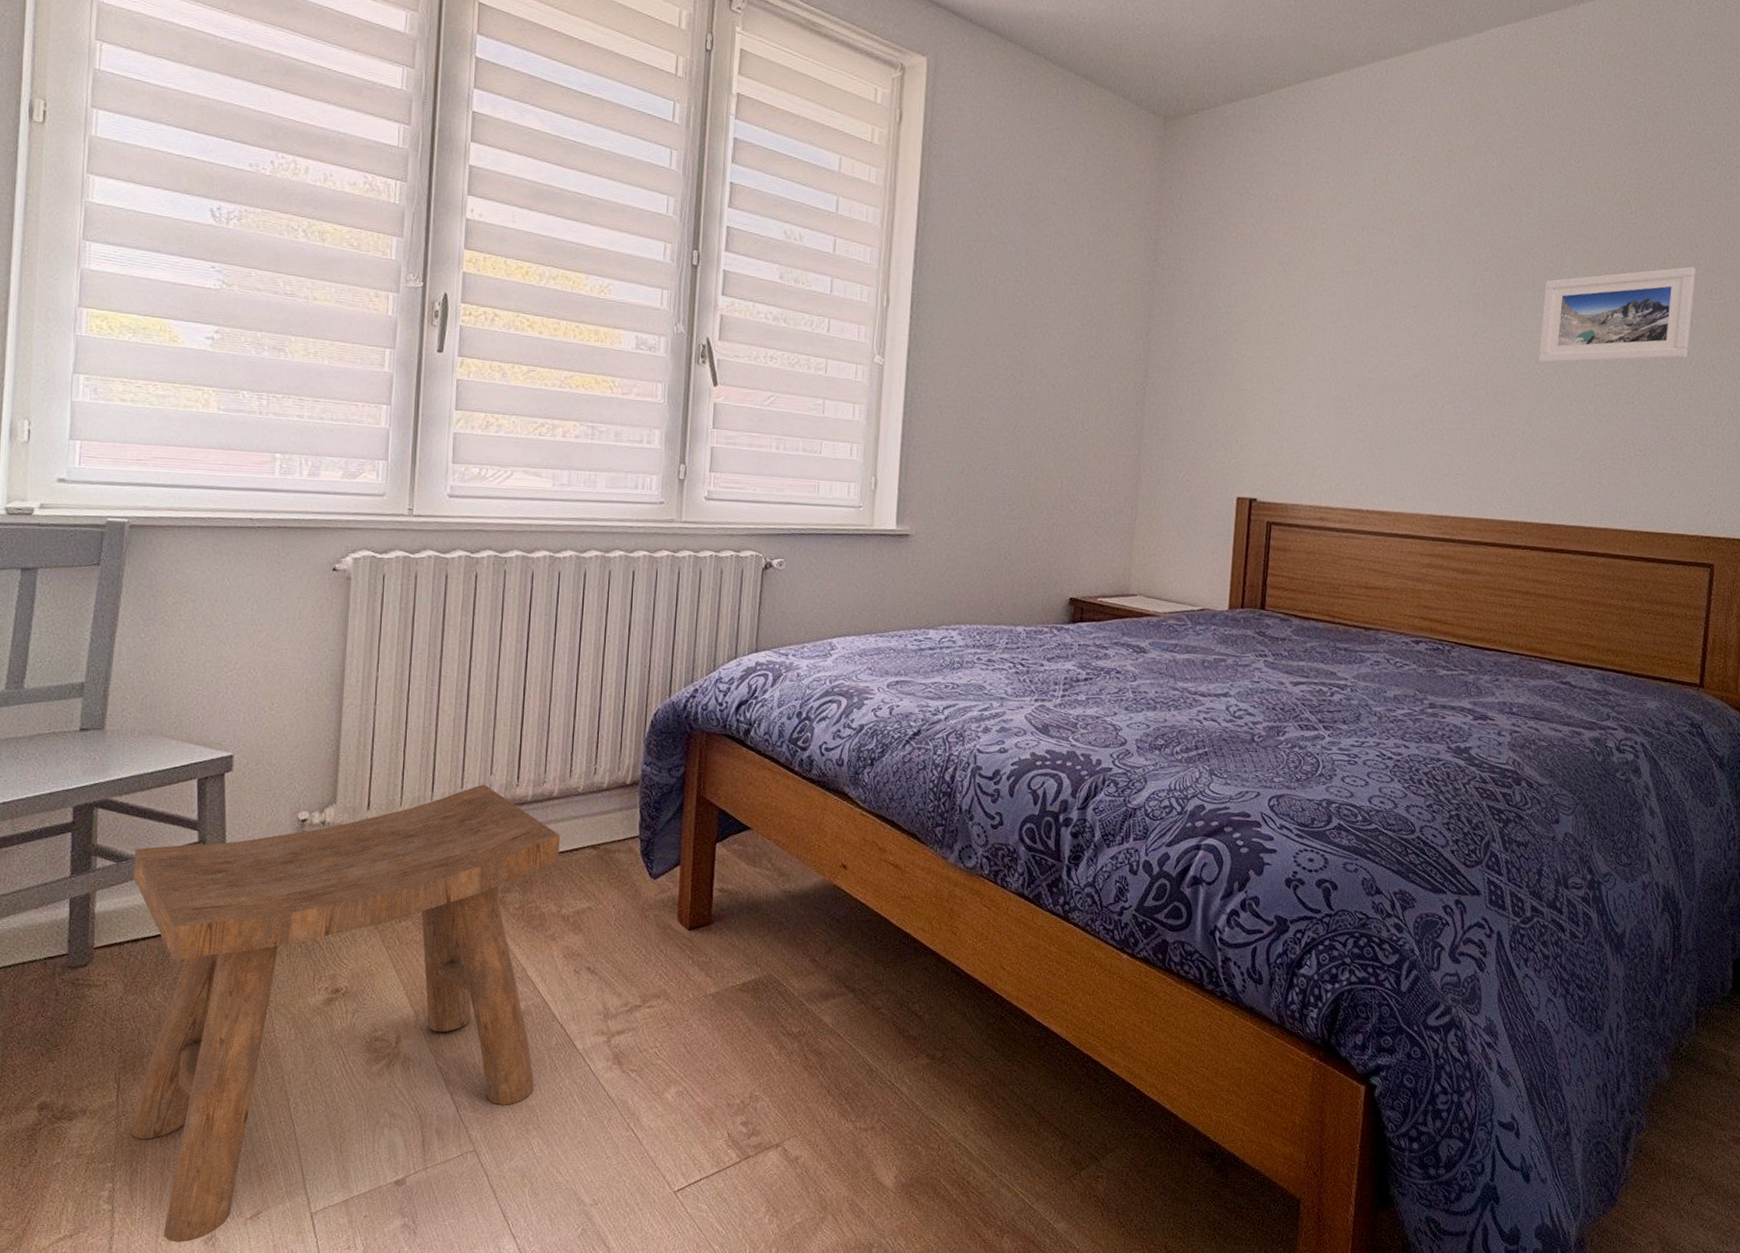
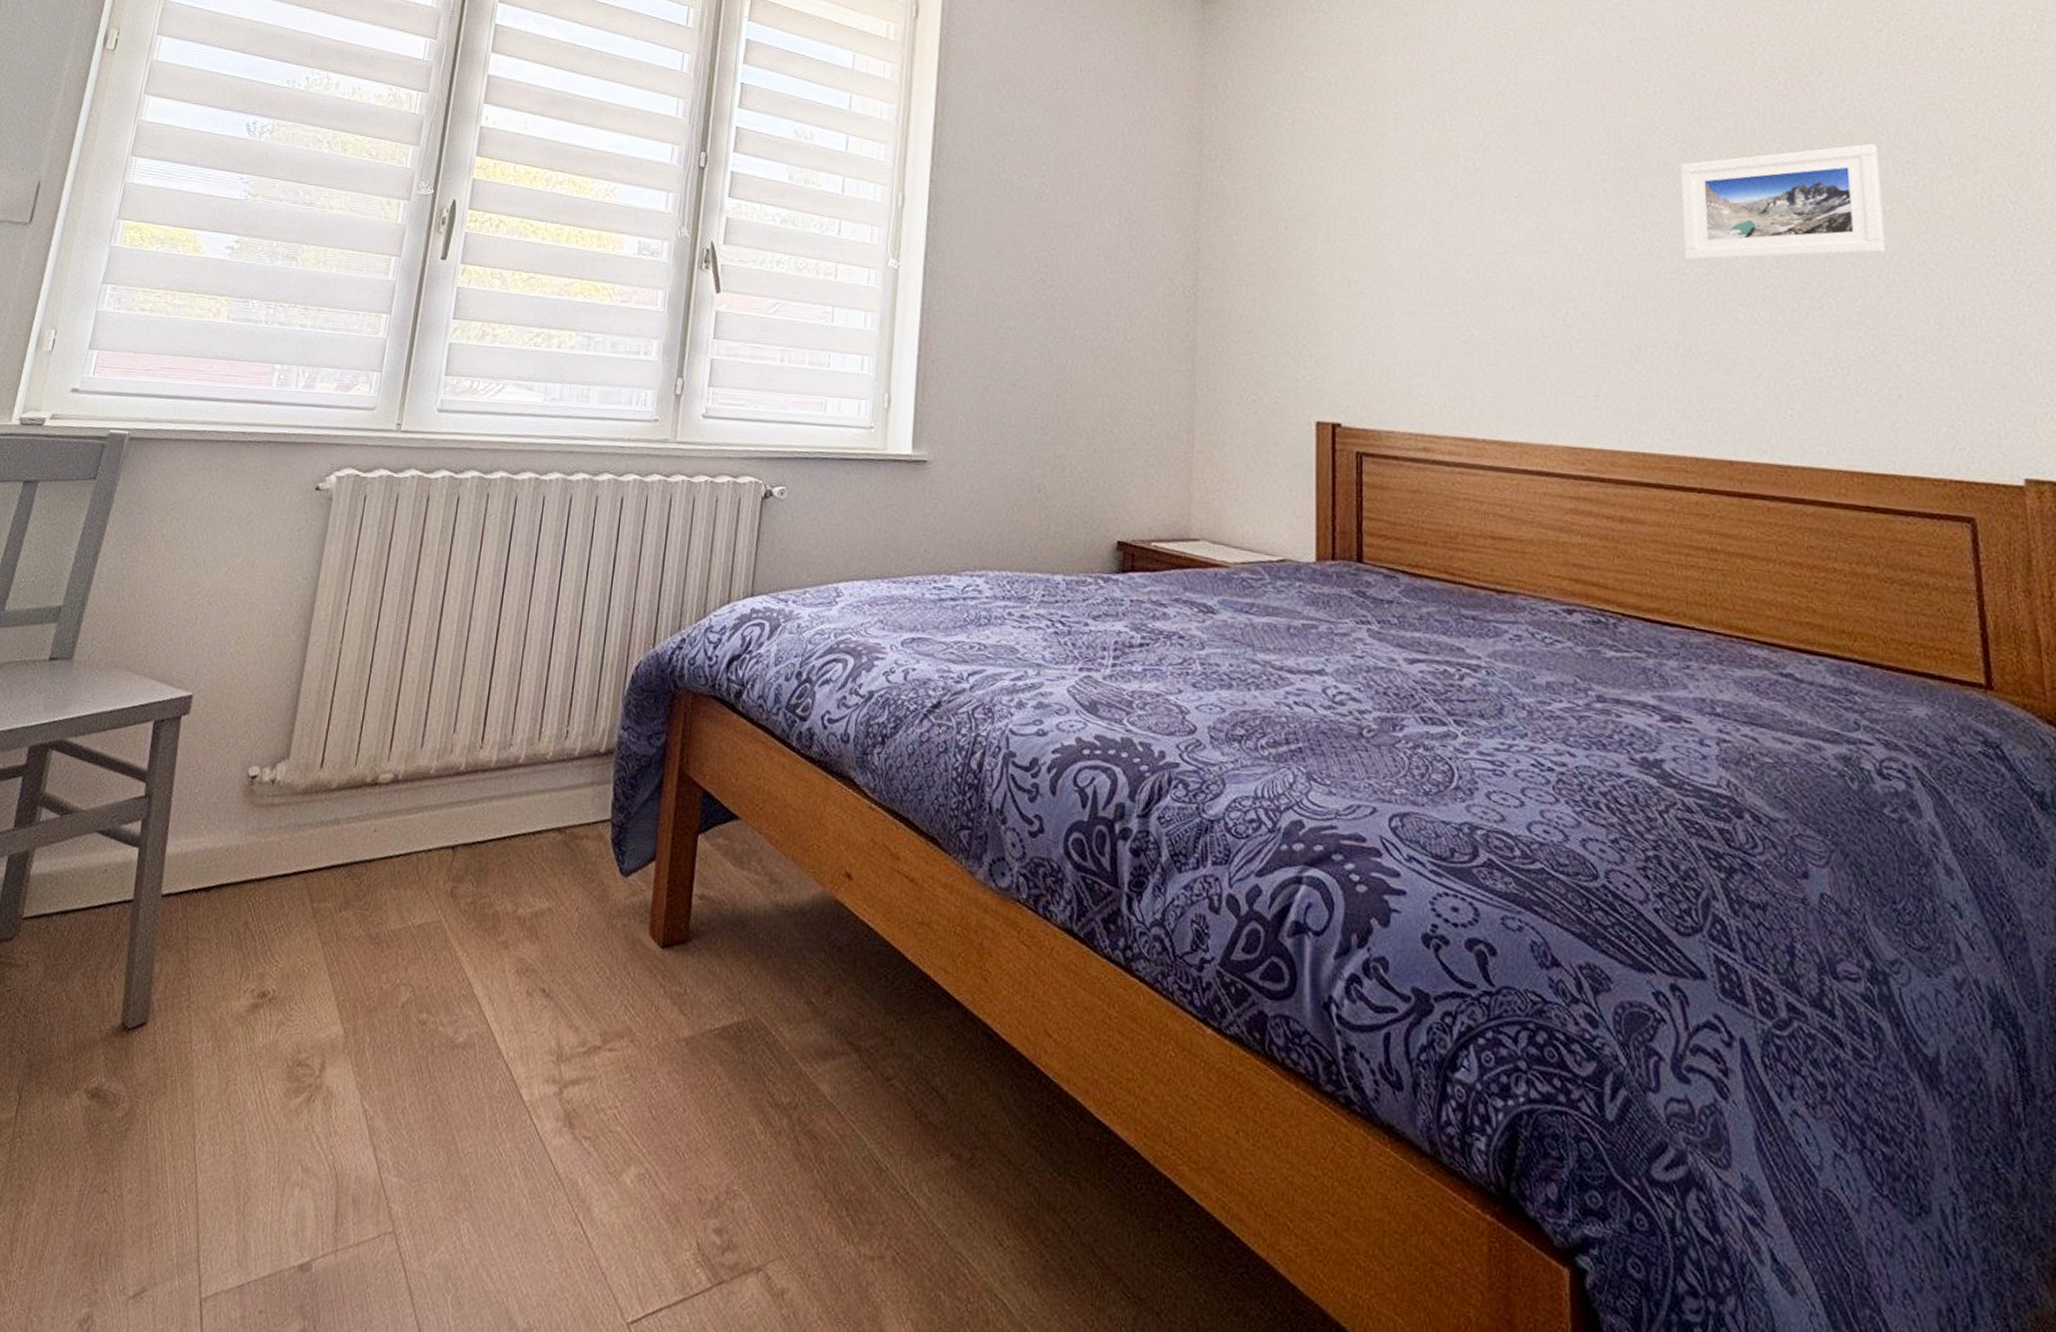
stool: present [131,784,561,1243] -> none [23,743,524,1322]

